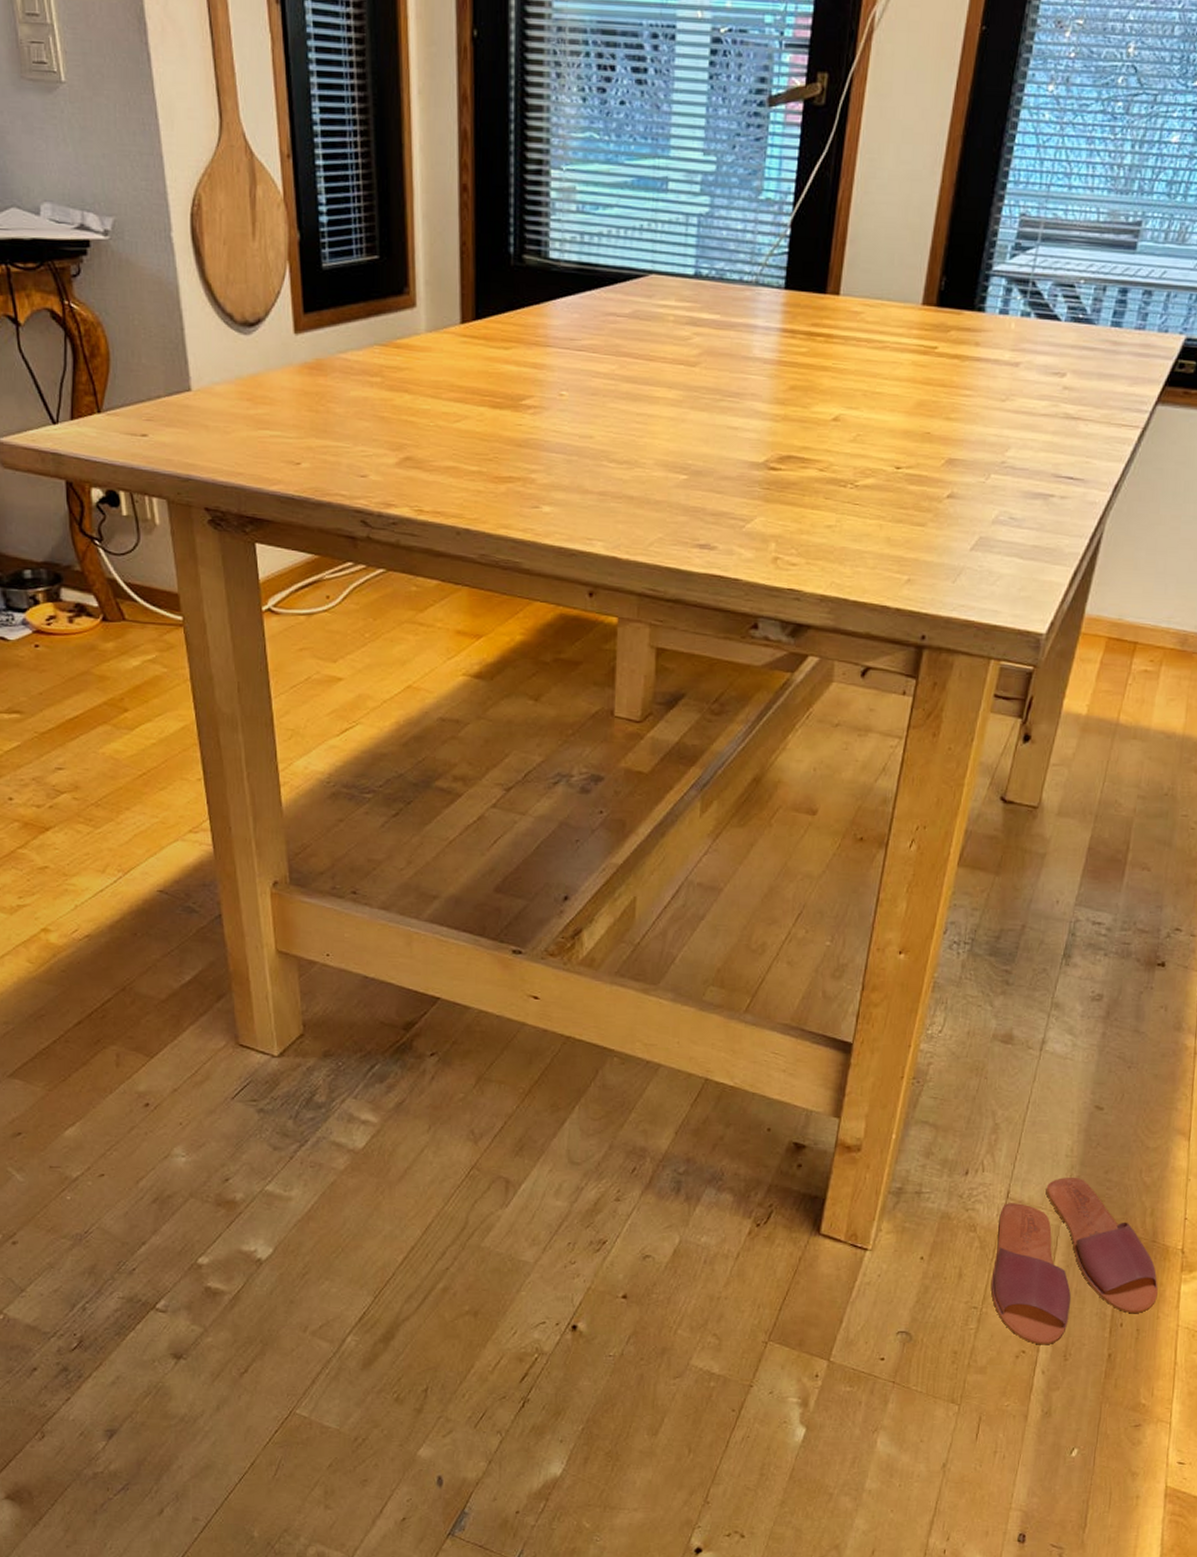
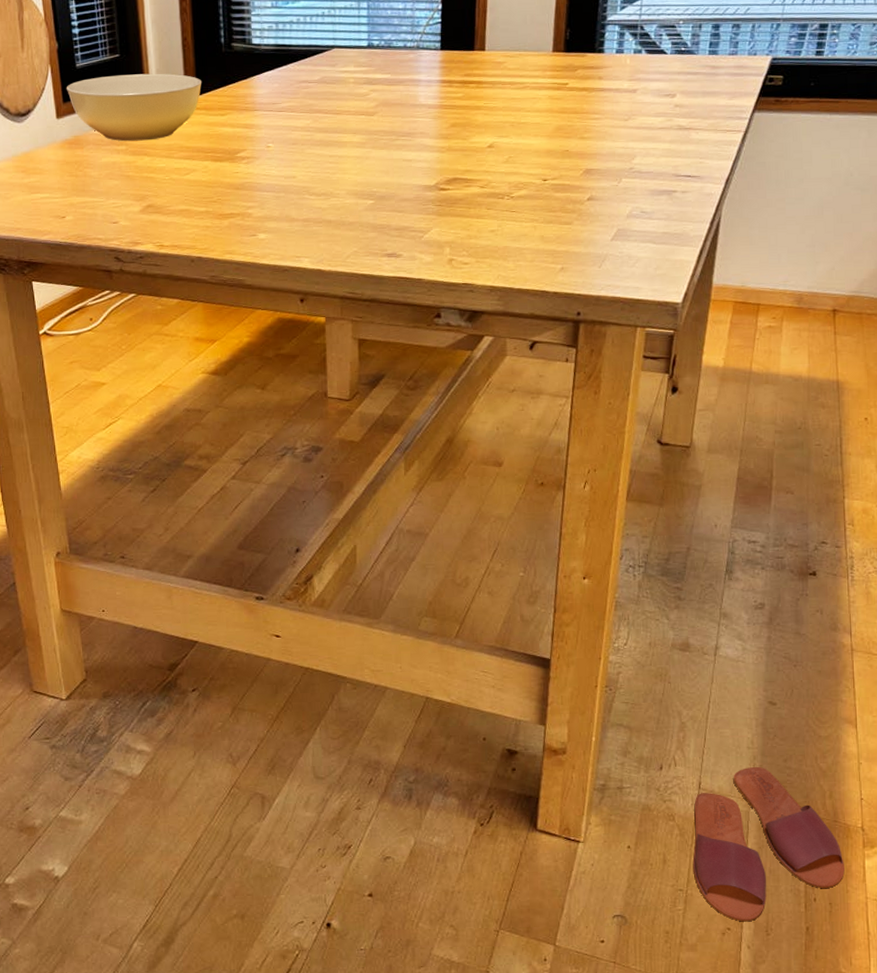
bowl: none [308,283,483,374] -> present [66,73,202,142]

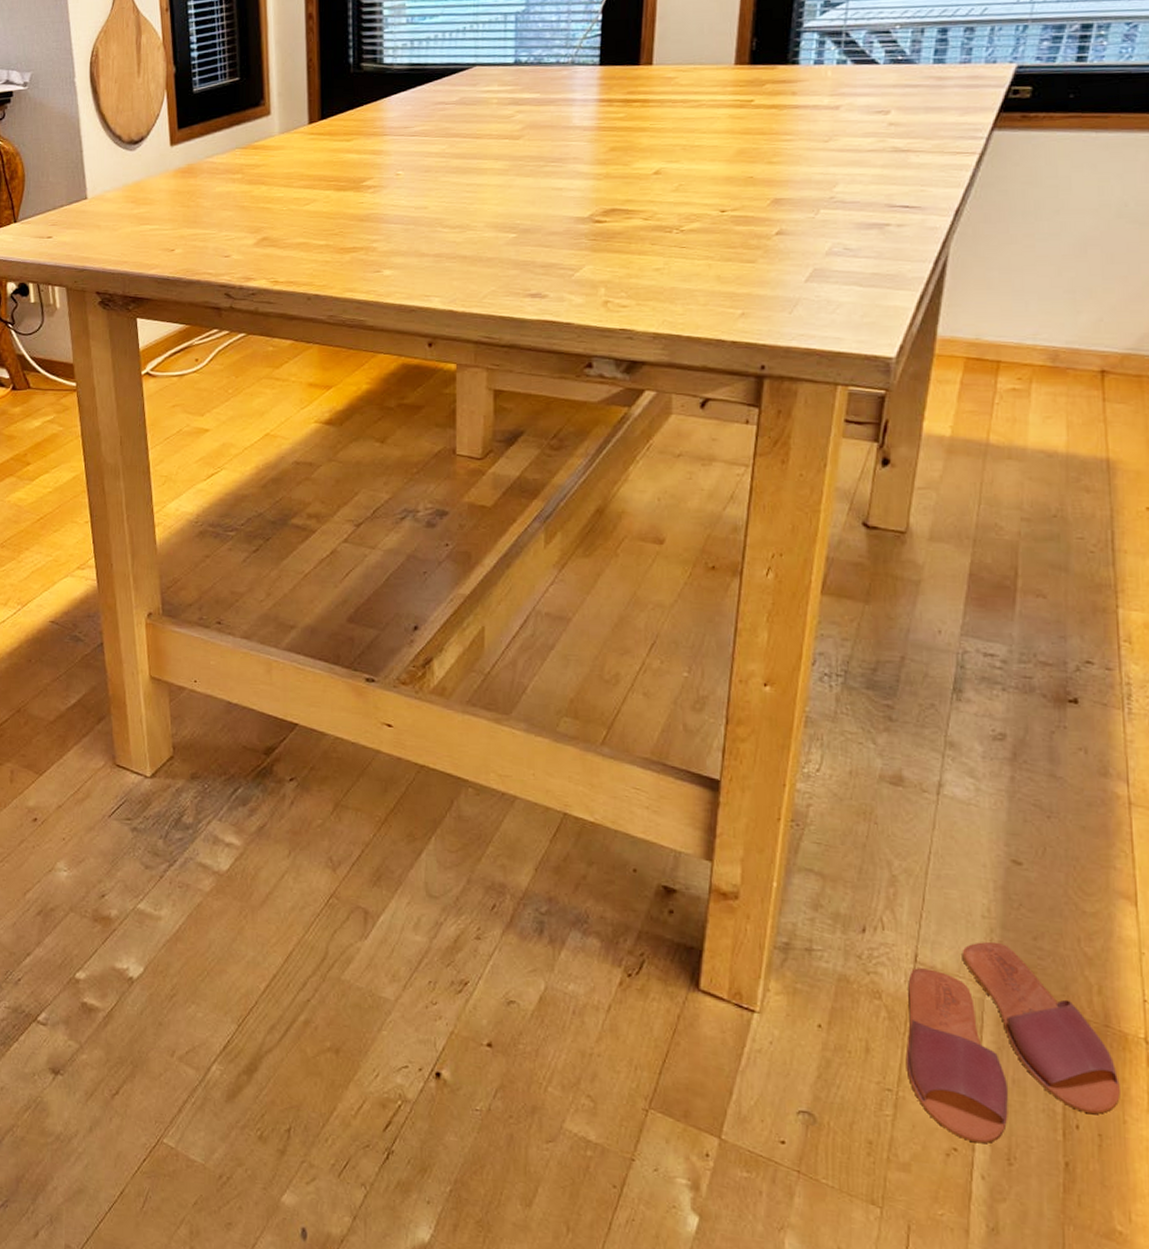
bowl: present [66,73,202,142] -> none [181,97,327,170]

